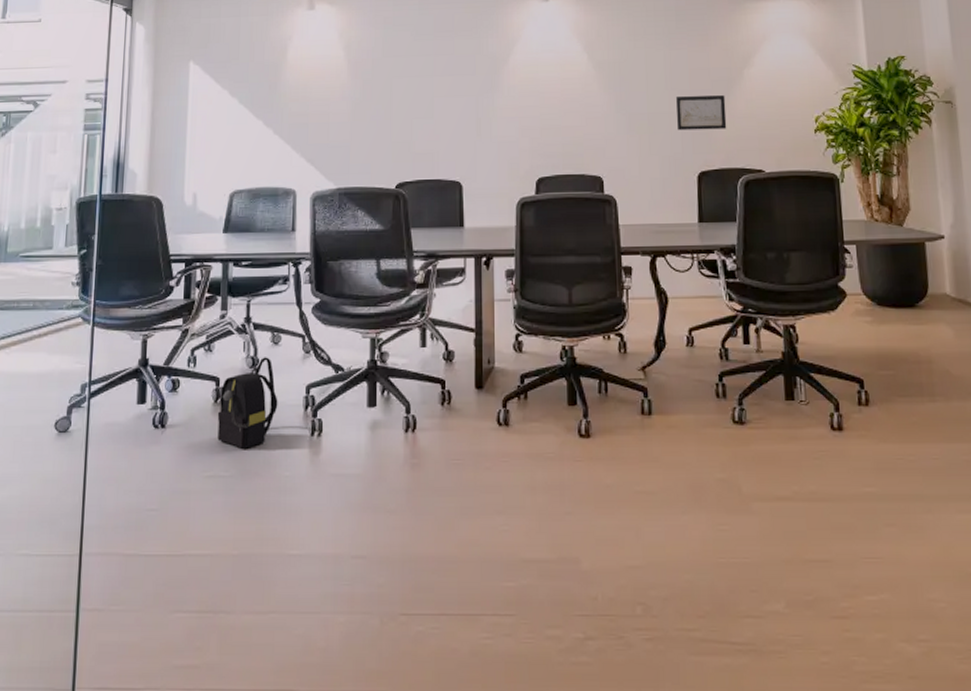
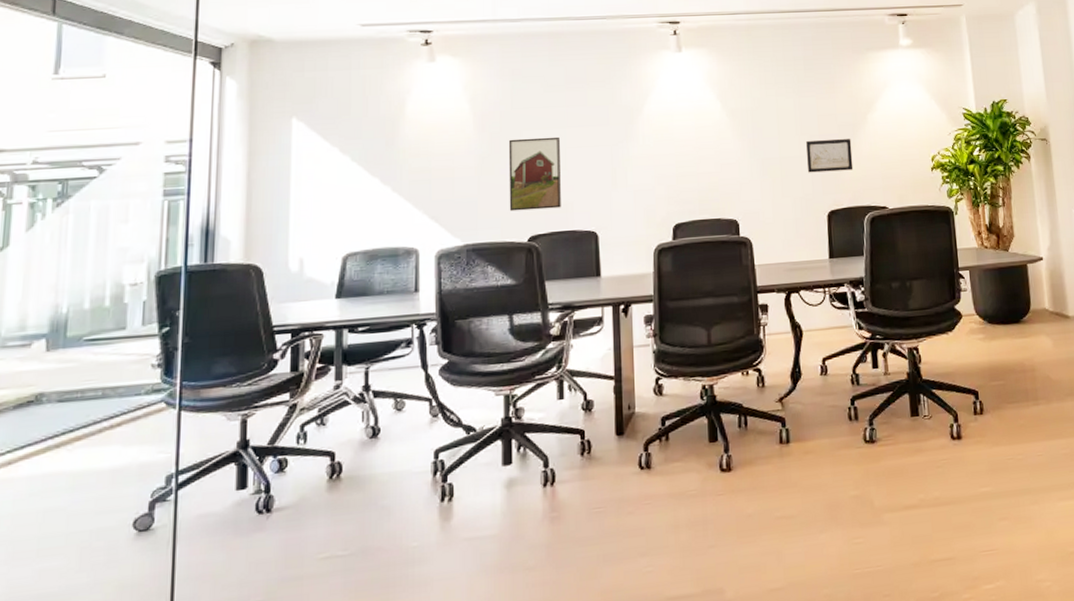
backpack: present [217,357,278,449] -> none [333,425,403,524]
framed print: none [379,85,427,158] -> present [508,136,561,212]

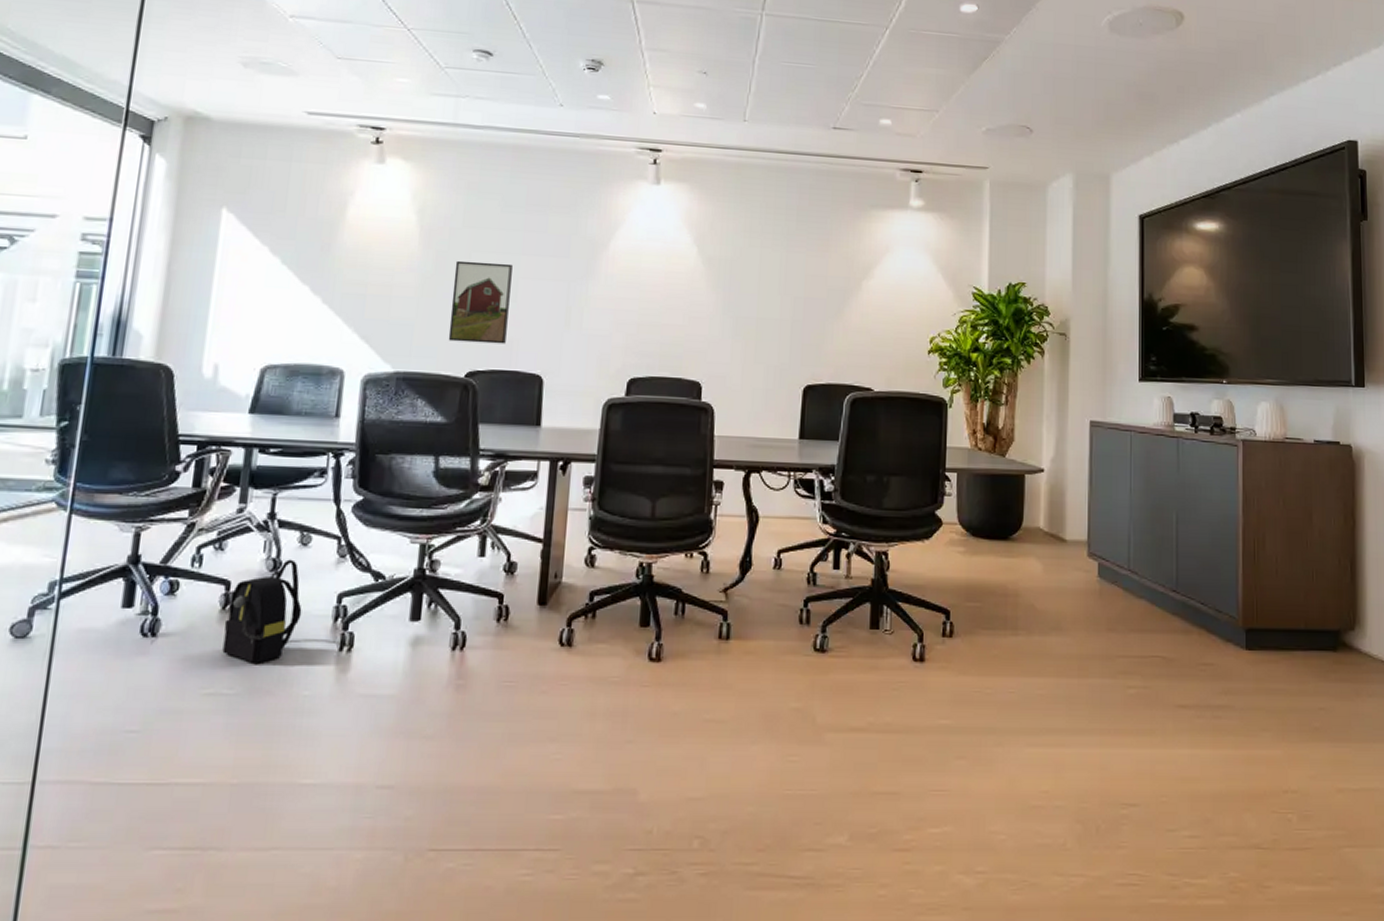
backpack: none [333,425,403,524] -> present [222,559,302,663]
wall art: present [806,139,854,173] -> none [787,303,841,342]

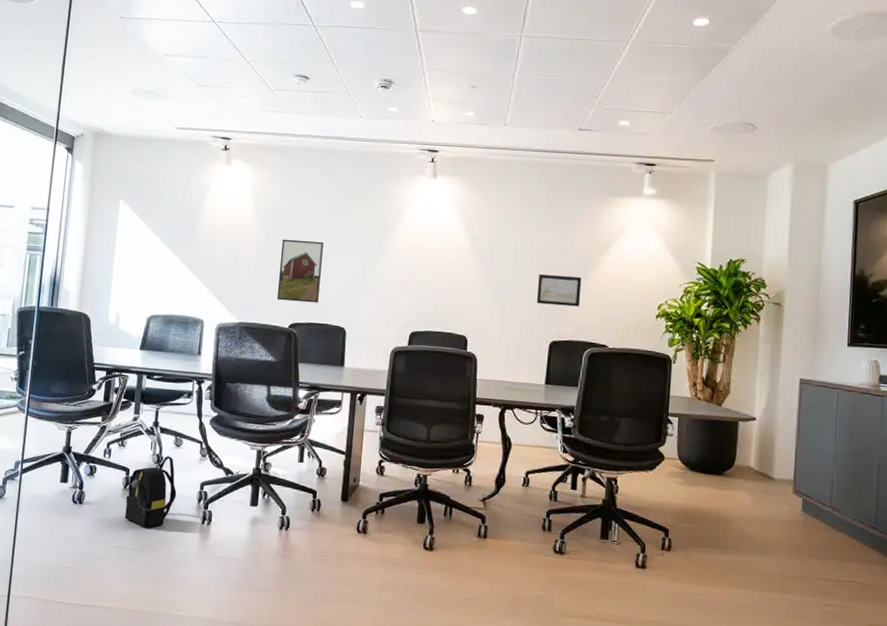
wall art: none [787,303,841,342] -> present [537,274,582,307]

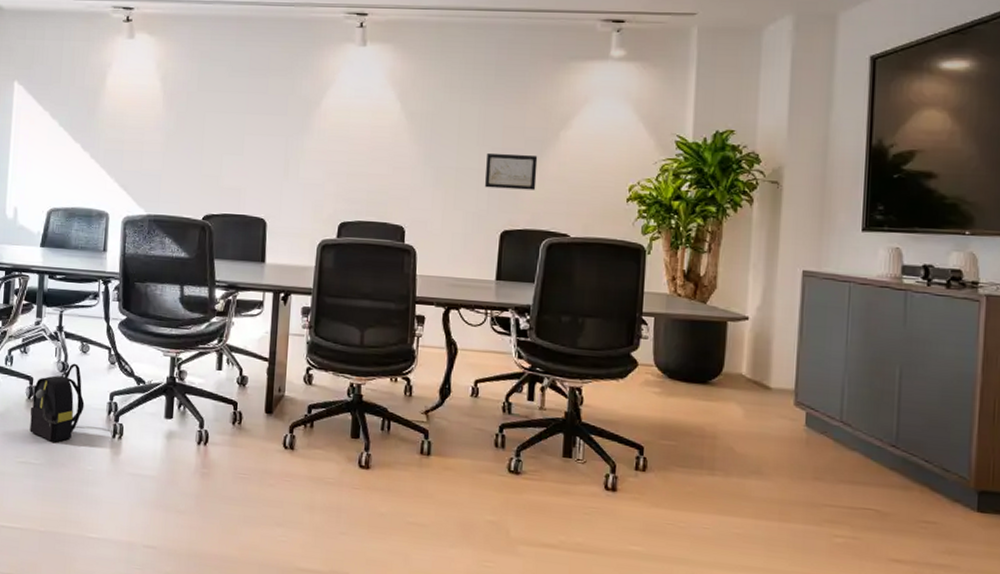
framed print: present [276,239,324,303] -> none [188,120,239,192]

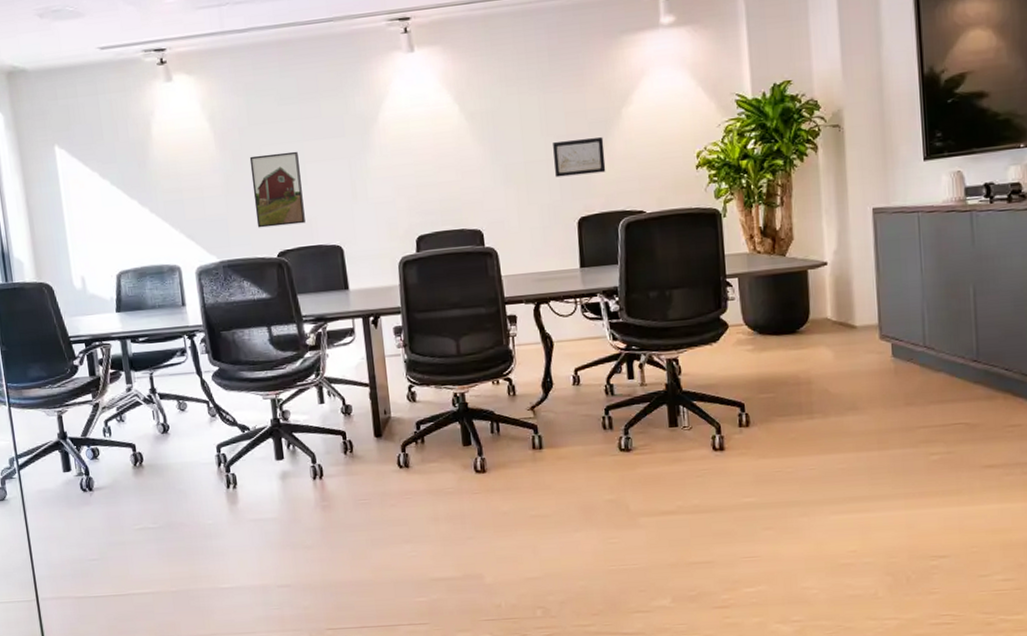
backpack: present [30,363,85,442] -> none [138,423,193,504]
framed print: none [188,120,239,192] -> present [249,151,305,228]

